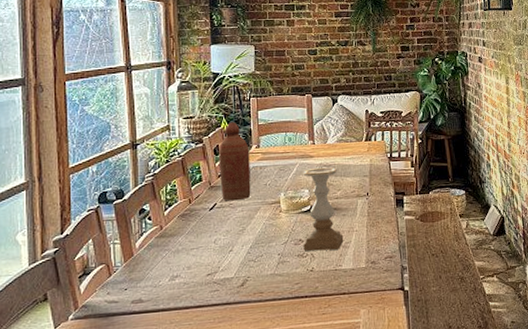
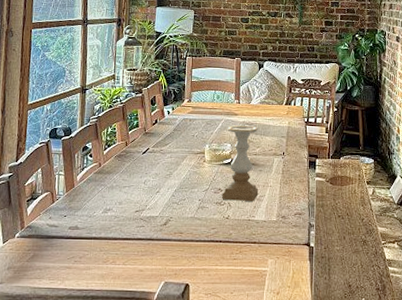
bottle: present [219,122,251,201] -> none [154,77,182,148]

